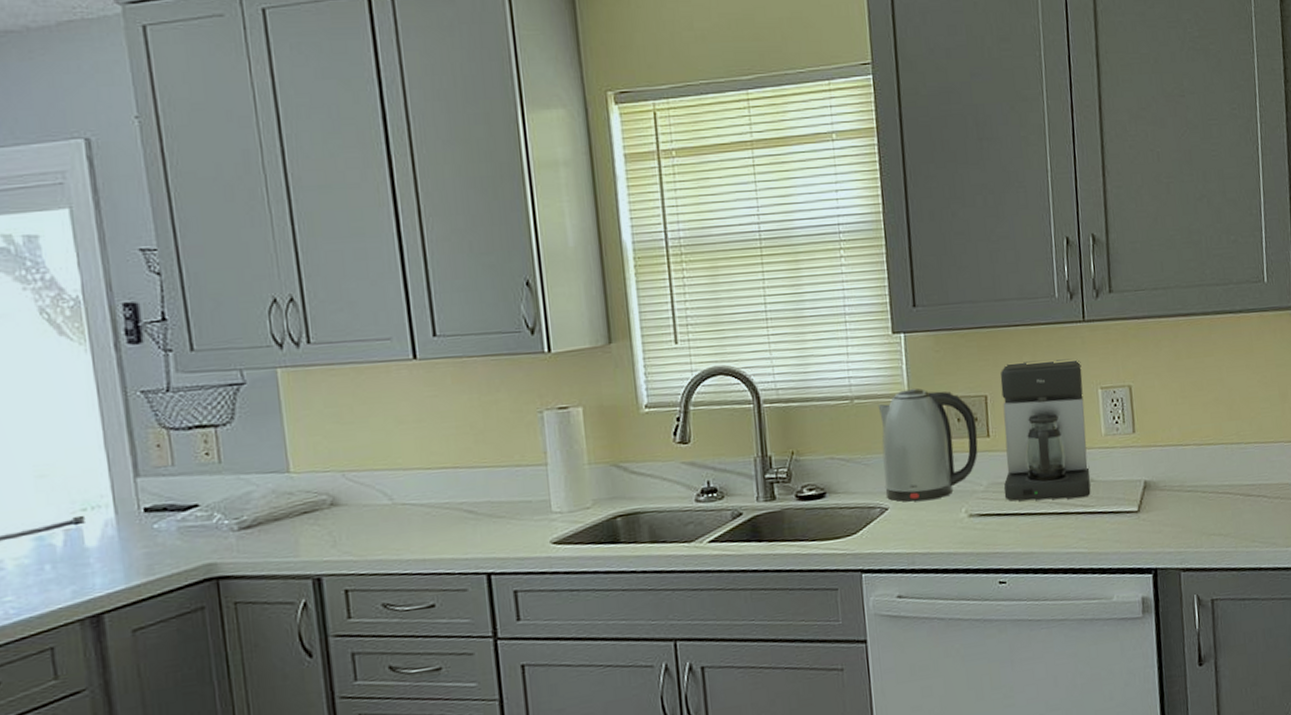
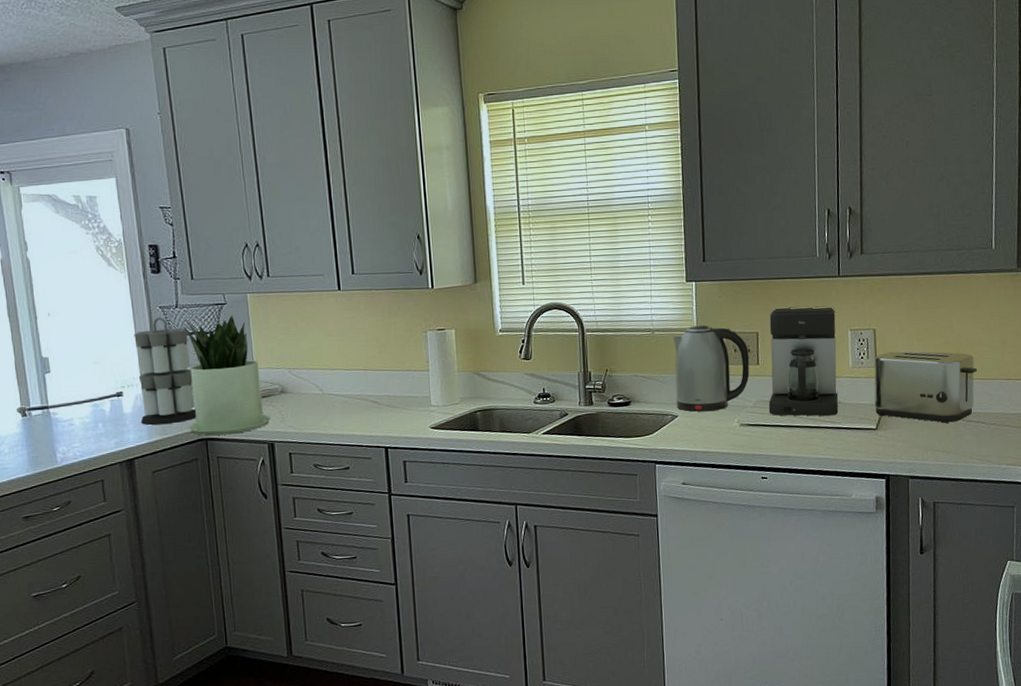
spice rack: none [101,406,200,563] -> present [134,317,196,425]
planter: none [179,399,316,573] -> present [183,315,271,436]
toaster: none [1131,410,1254,500] -> present [874,350,977,423]

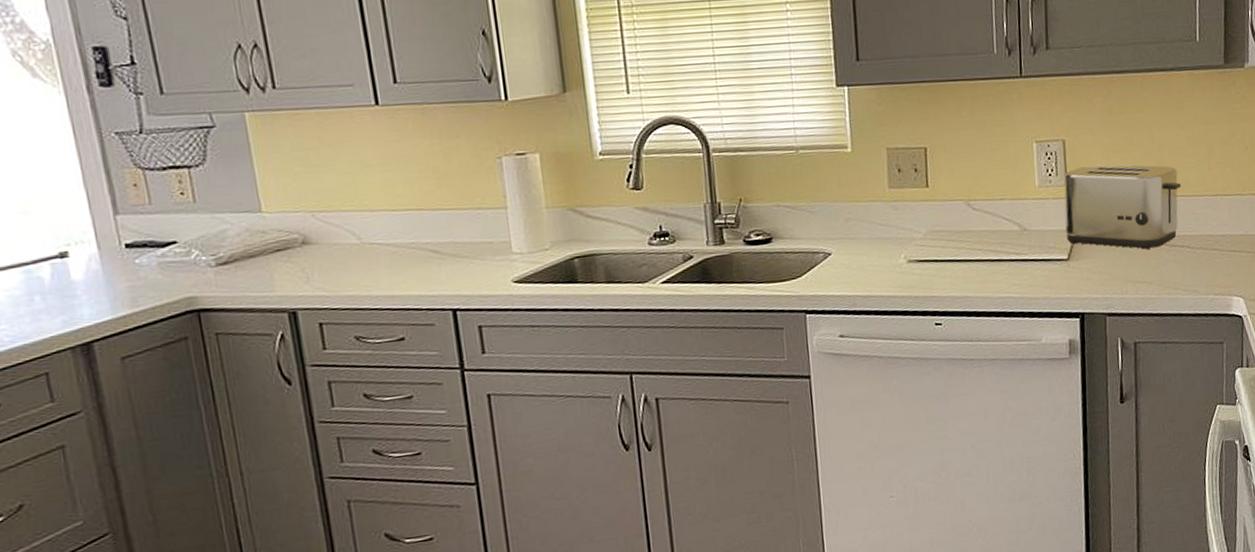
spice rack: present [134,317,196,425] -> none [79,147,181,295]
planter: present [183,315,271,436] -> none [153,141,290,306]
kettle: present [673,324,750,412] -> none [822,139,918,248]
coffee maker: present [768,306,839,416] -> none [939,113,1024,249]

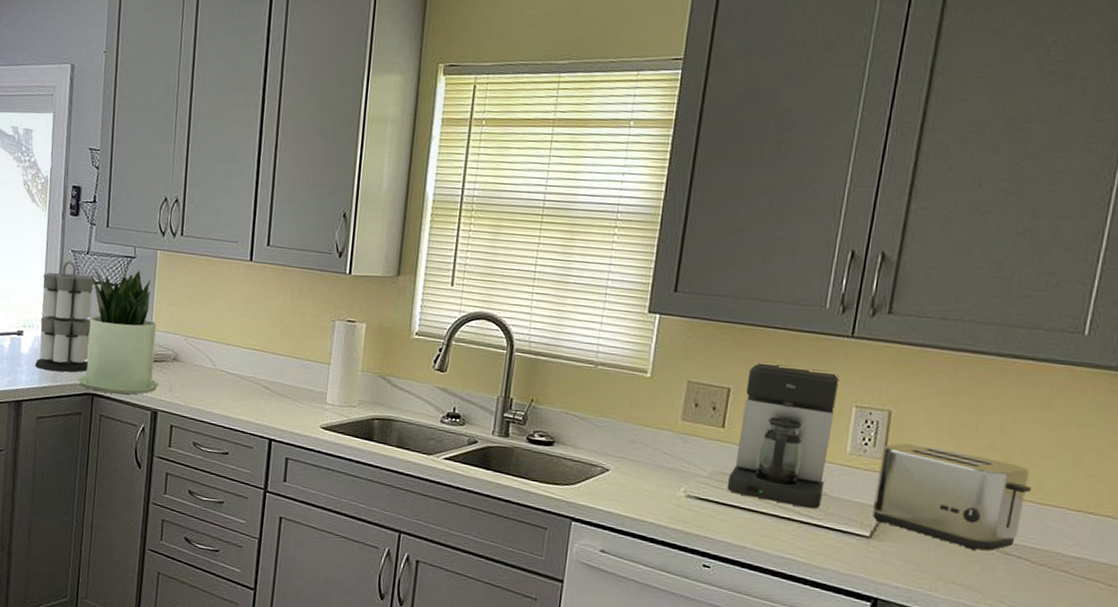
spice rack: none [79,147,181,295] -> present [35,261,94,372]
planter: none [153,141,290,306] -> present [77,267,159,395]
coffee maker: none [939,113,1024,249] -> present [726,362,839,509]

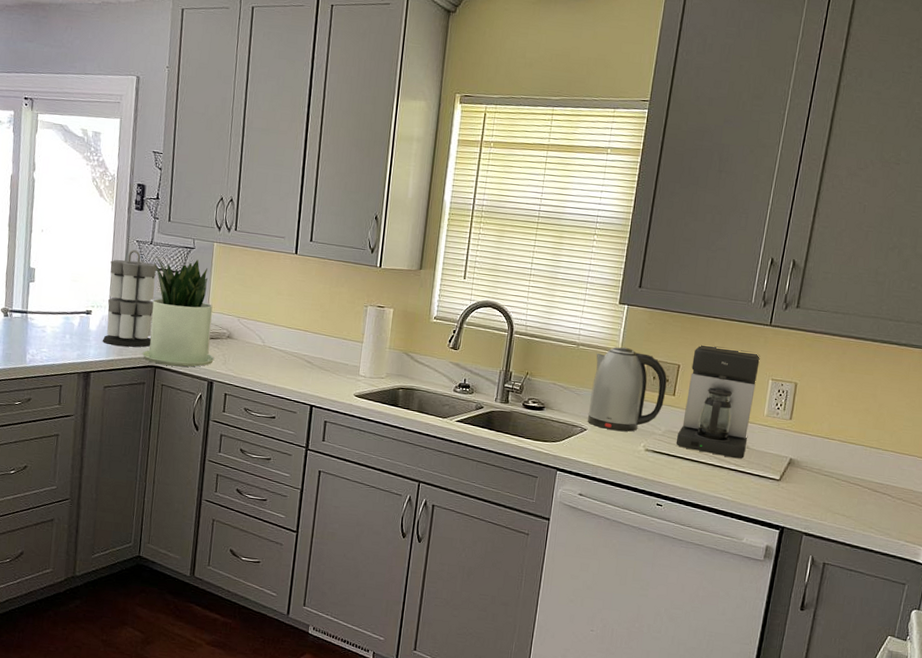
kettle: none [609,366,714,473] -> present [587,347,668,432]
toaster: present [872,443,1031,551] -> none [782,407,893,489]

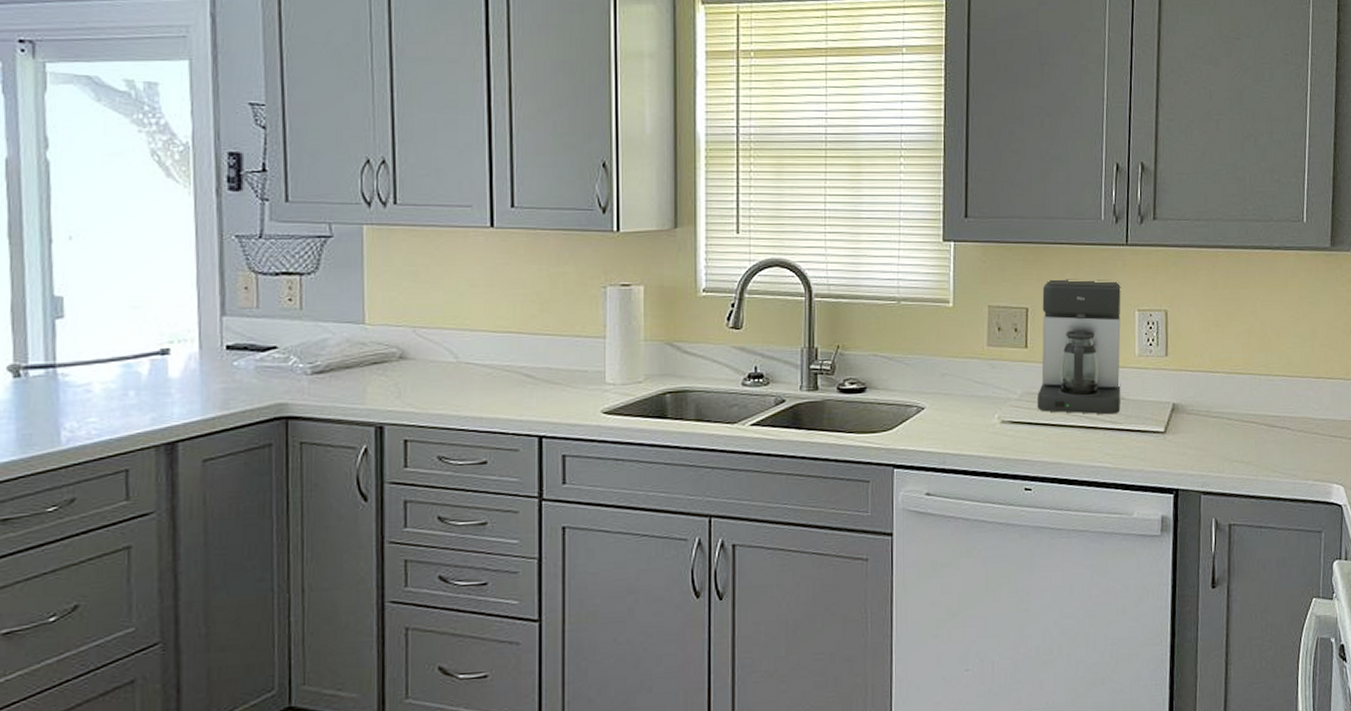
spice rack: present [103,250,157,347] -> none [194,249,275,395]
planter: present [141,256,215,367] -> none [261,252,382,413]
kettle: present [587,347,668,432] -> none [923,294,1016,404]

